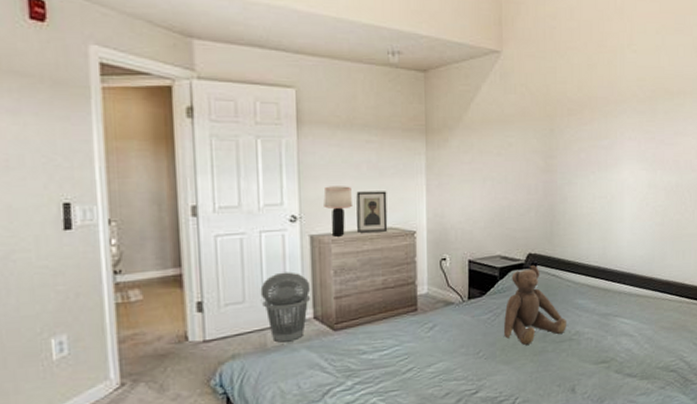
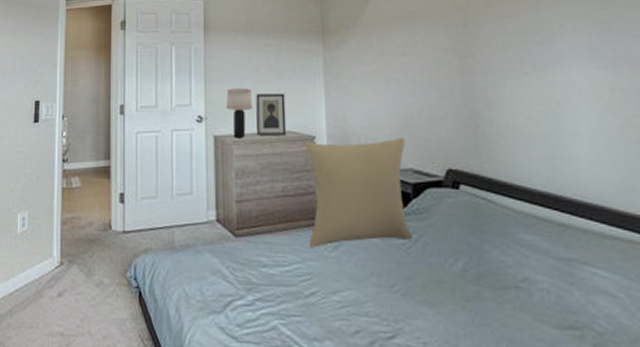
laundry basket: present [260,272,311,343] -> none [170,171,214,243]
pillow: none [406,228,496,331] -> present [305,137,412,248]
teddy bear: present [504,265,566,345] -> none [422,184,509,285]

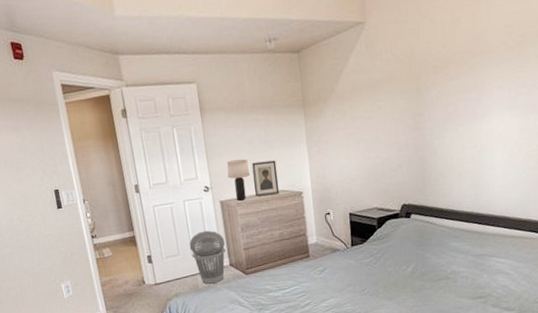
laundry basket: none [170,171,214,243] -> present [189,230,227,285]
pillow: present [305,137,412,248] -> none [295,184,377,274]

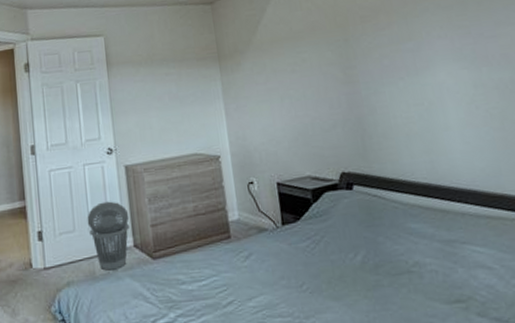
table lamp: present [227,159,250,201] -> none [133,117,159,166]
picture frame: present [252,160,280,196] -> none [161,118,194,161]

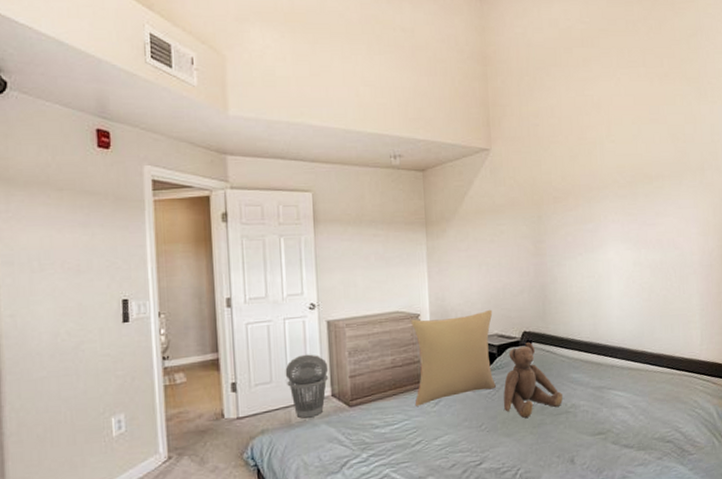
pillow: none [211,147,315,260] -> present [411,309,496,406]
teddy bear: none [325,185,402,278] -> present [503,342,563,418]

